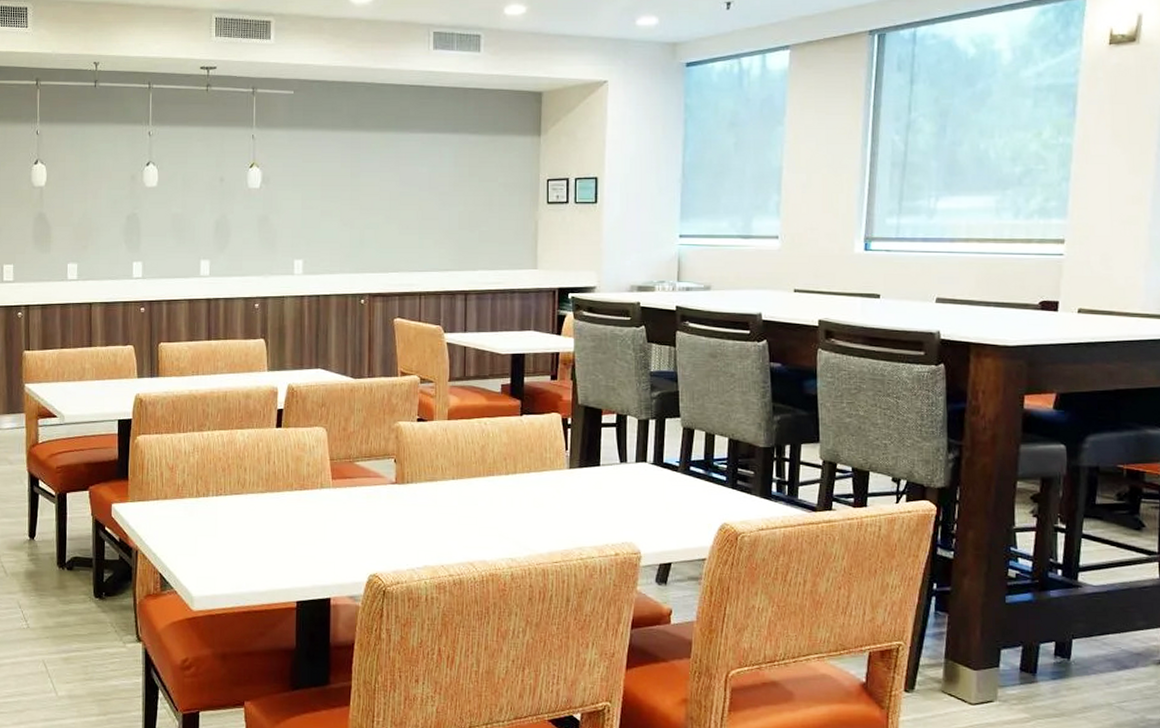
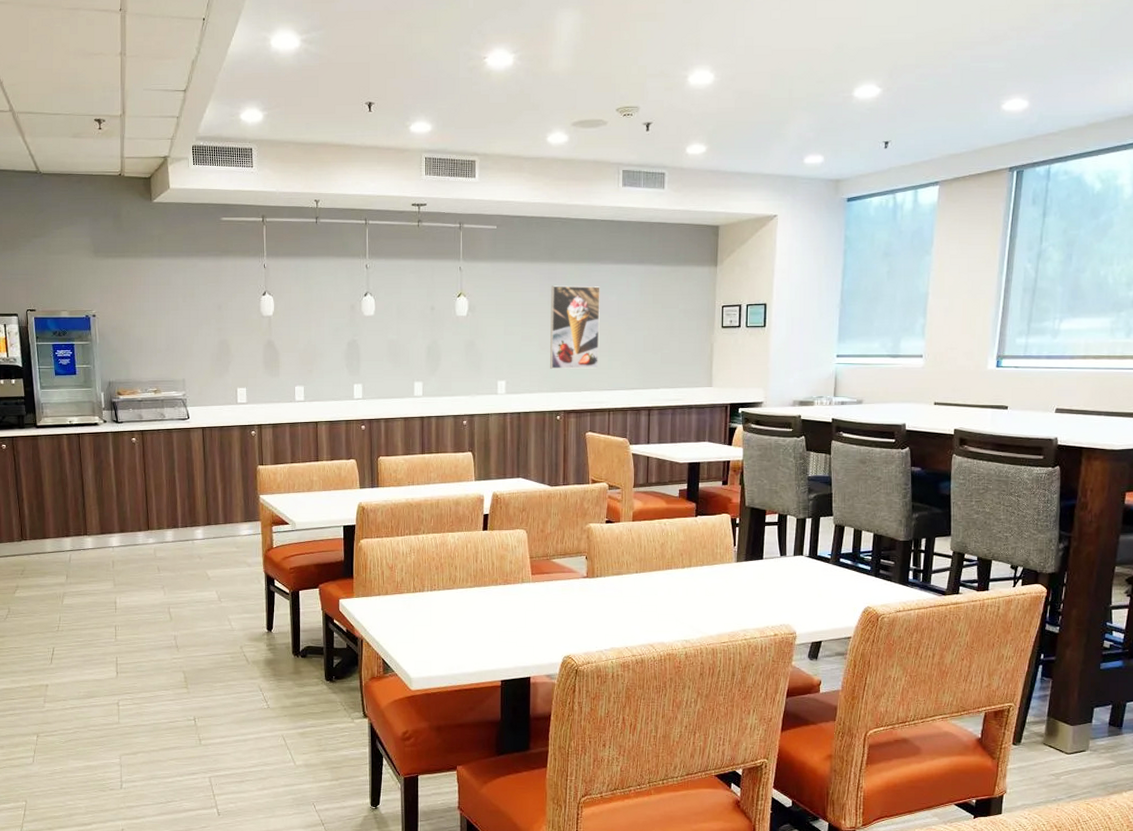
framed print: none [353,156,409,248] -> present [550,285,600,369]

